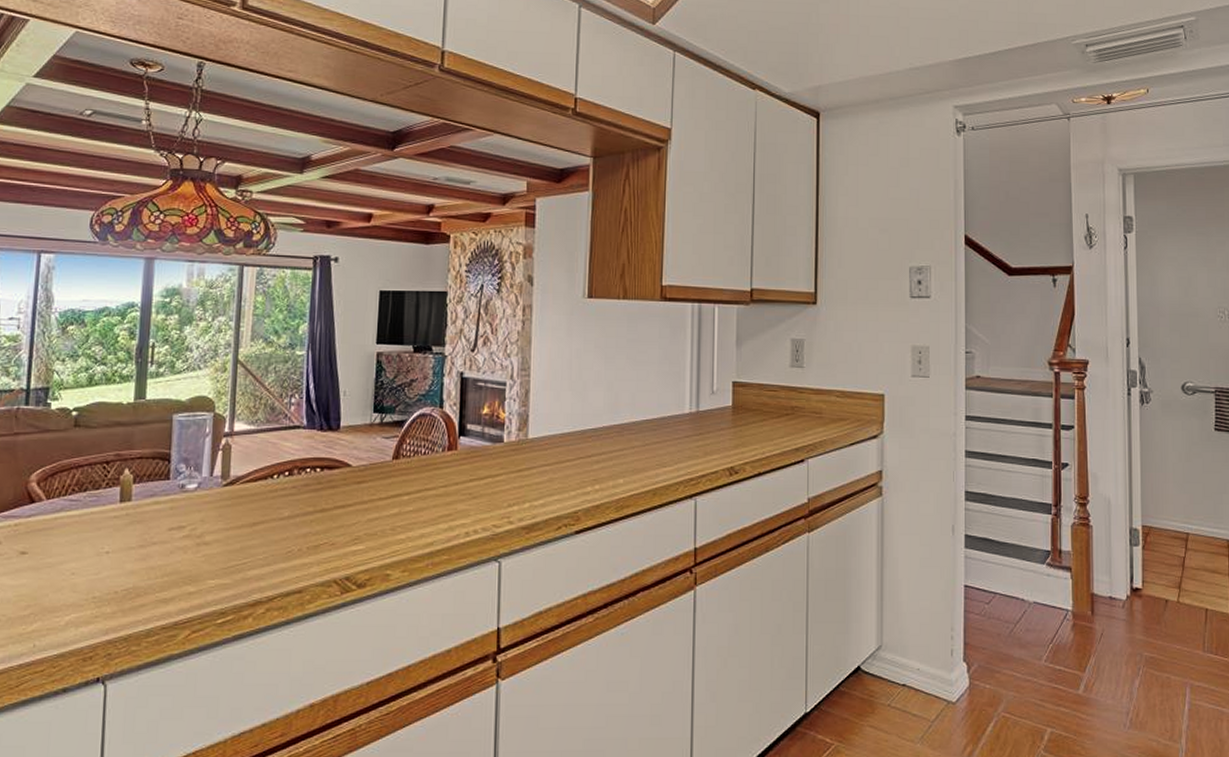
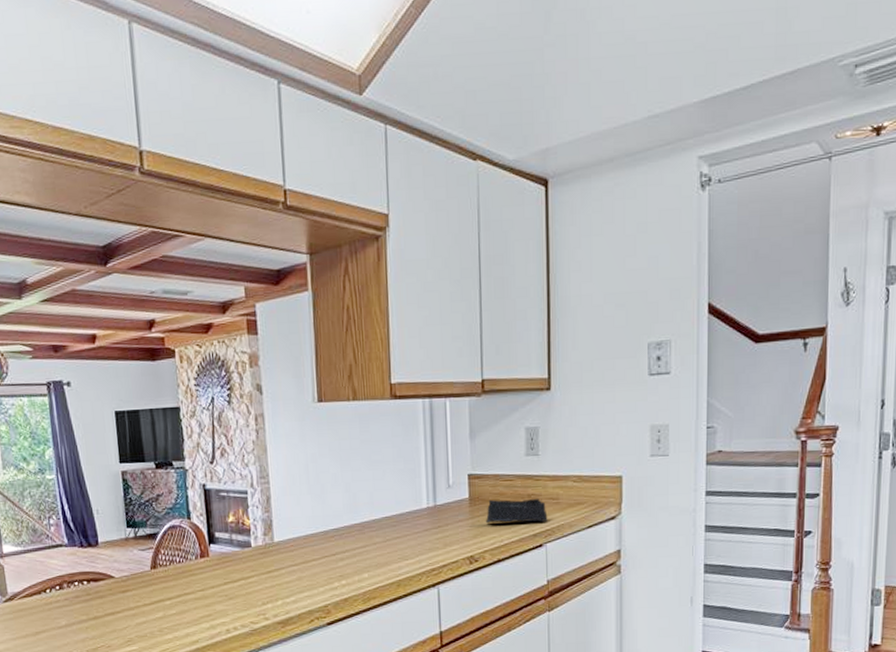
speaker: none [747,410,810,436] -> present [485,498,548,524]

